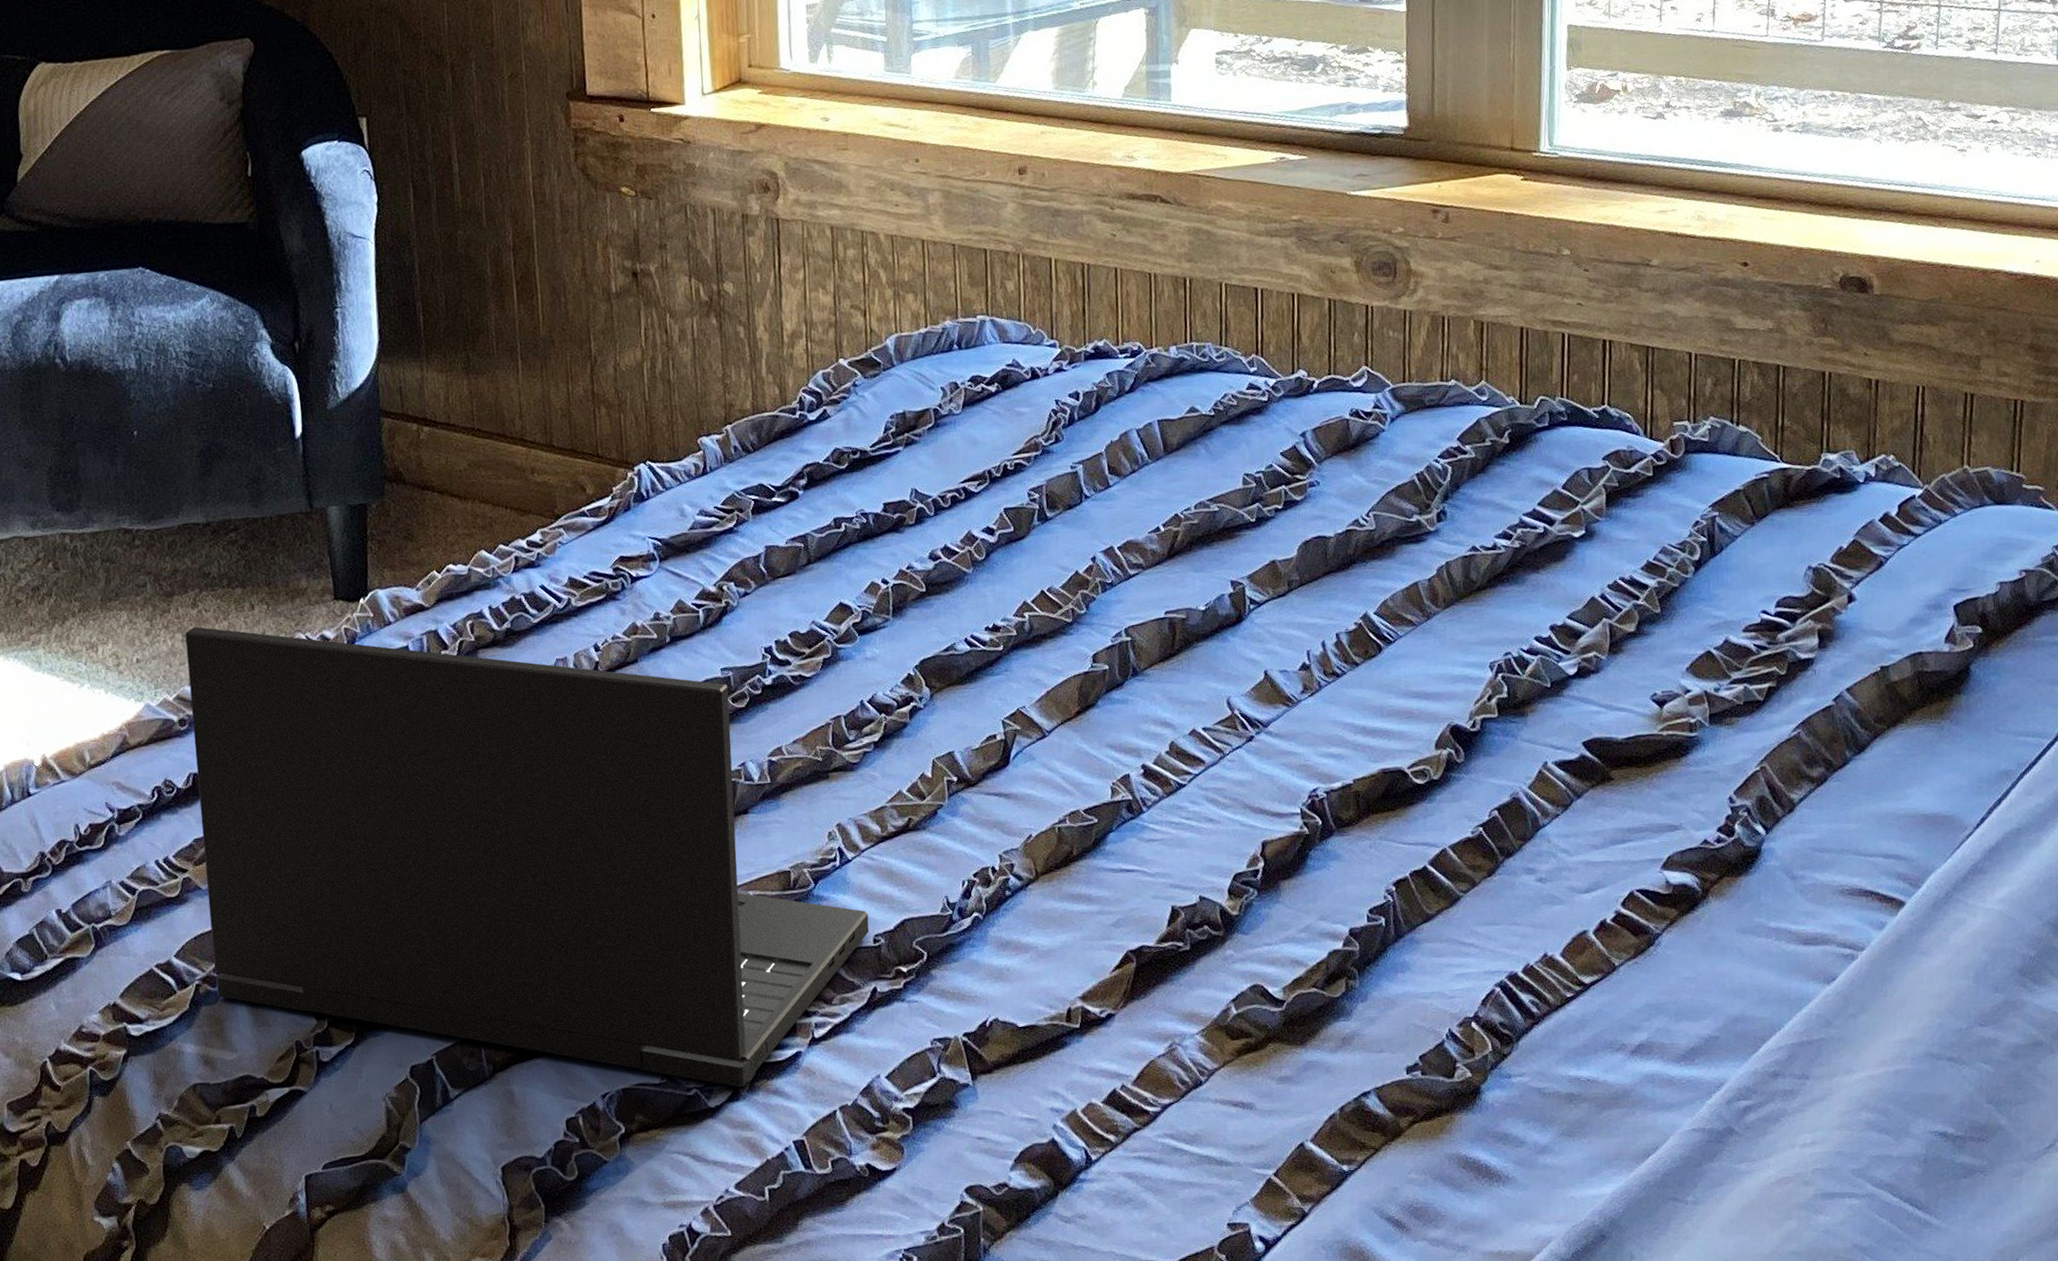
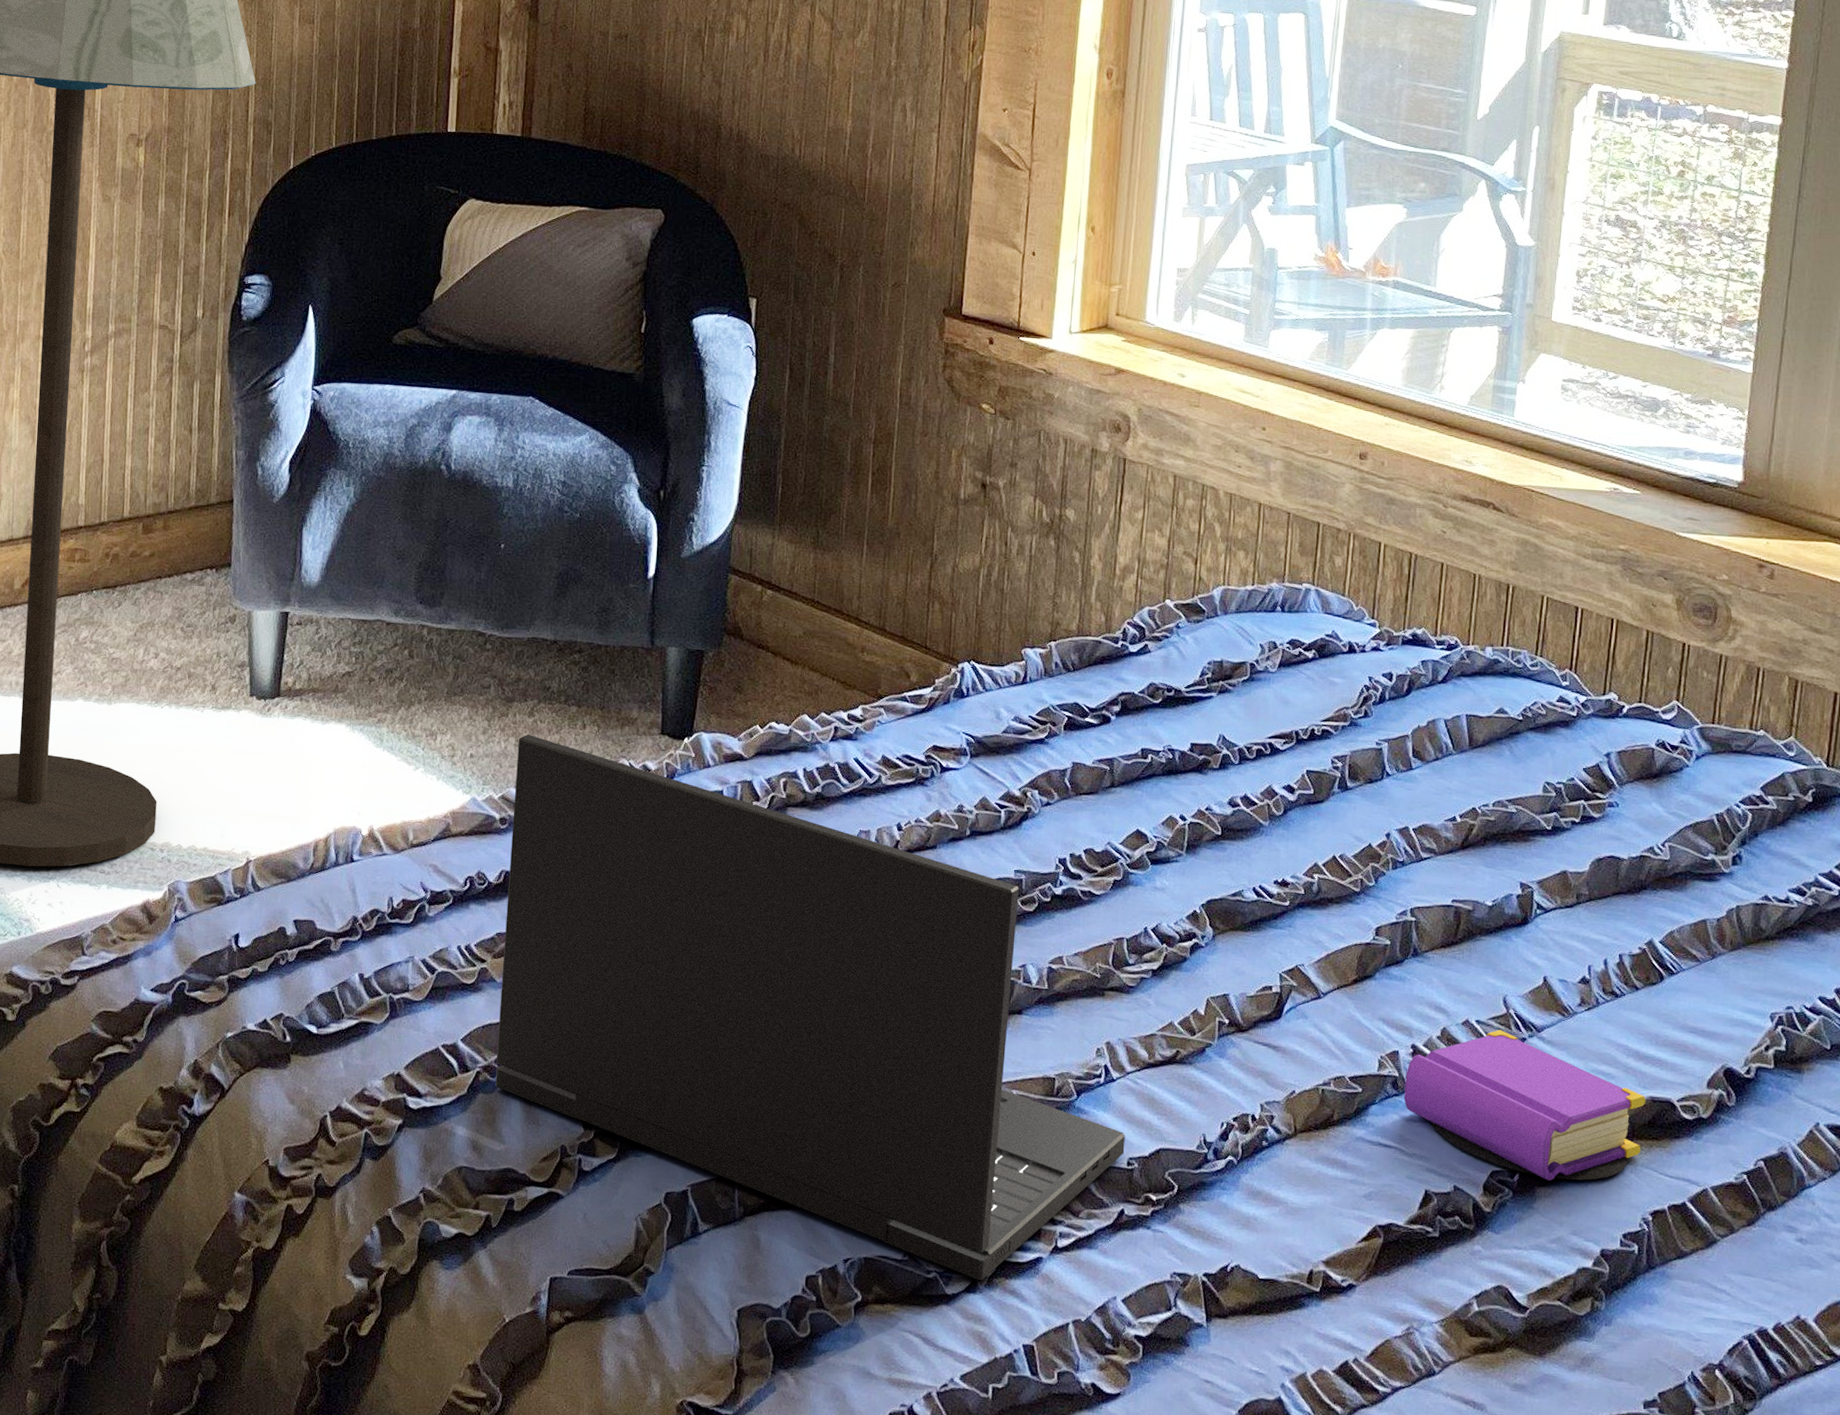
book: none [1139,732,1378,873] -> present [1403,1030,1646,1182]

